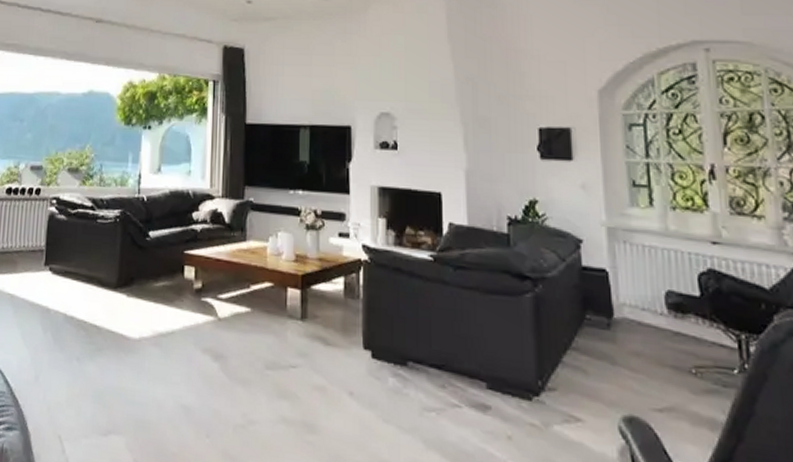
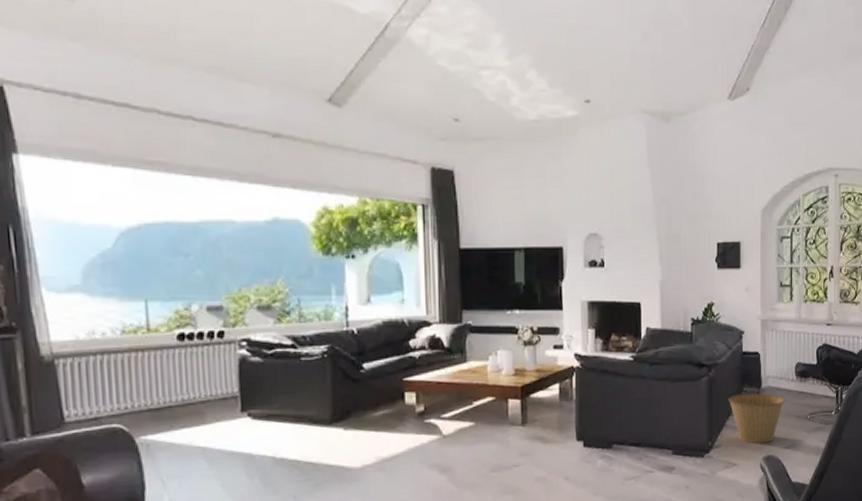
basket: none [564,322,653,398] -> present [728,393,785,444]

